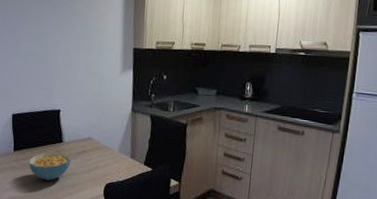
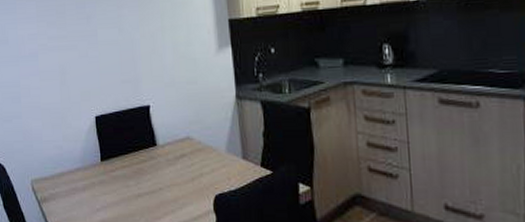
cereal bowl: present [29,152,71,181] -> none [119,159,169,195]

